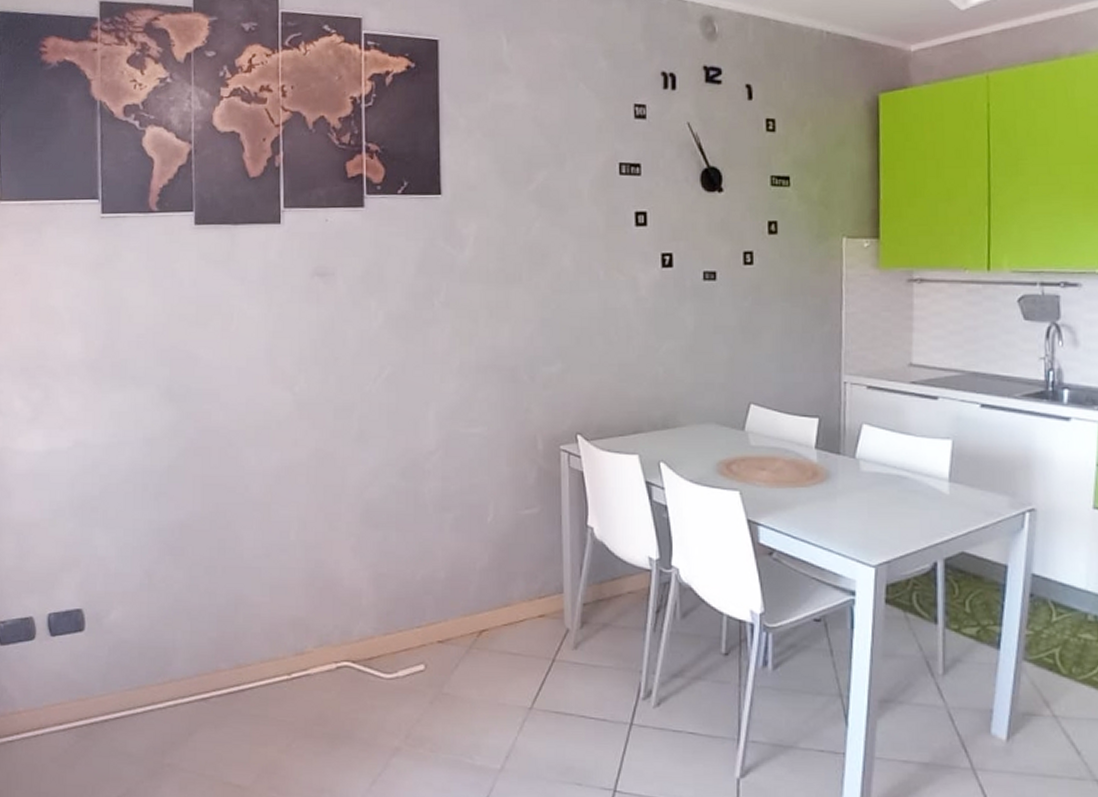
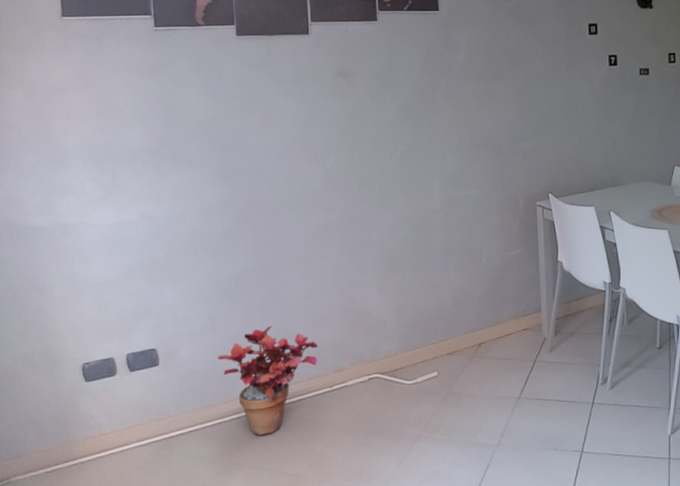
potted plant: none [152,589,276,731] -> present [216,325,319,436]

